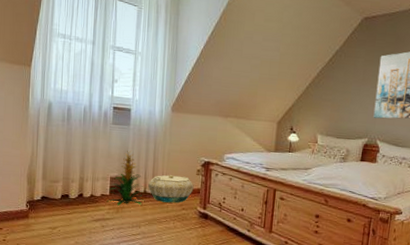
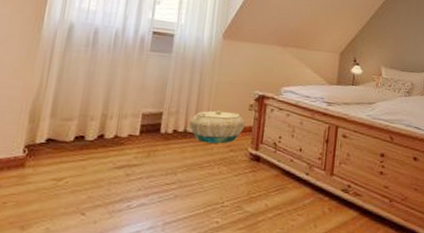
indoor plant: present [106,151,144,206] -> none [135,82,183,148]

